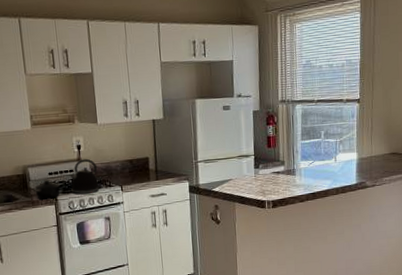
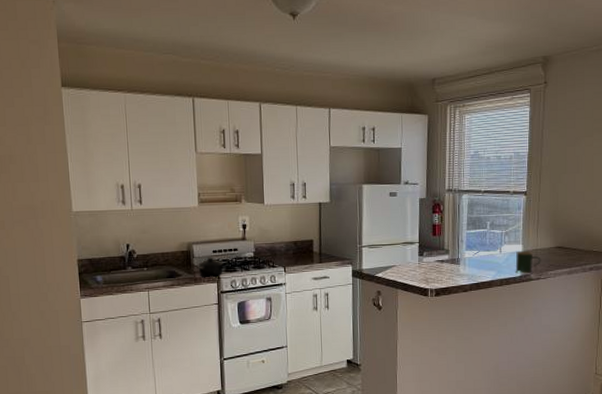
kettle: present [70,158,100,195] -> none [234,238,263,275]
mug: none [350,158,376,181] -> present [515,250,541,273]

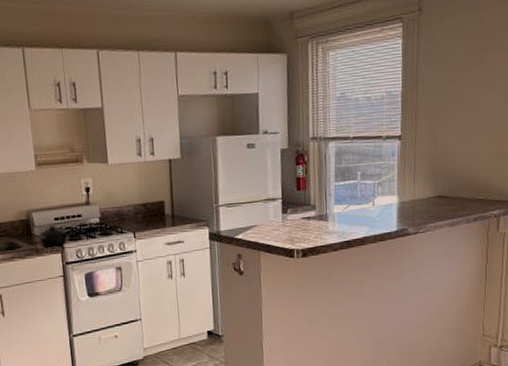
mug: present [515,250,541,273] -> none [390,201,419,228]

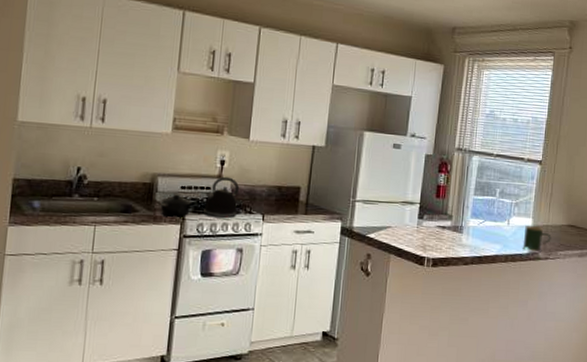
kettle: none [78,202,110,243] -> present [203,176,240,219]
mug: none [390,201,419,228] -> present [522,225,552,251]

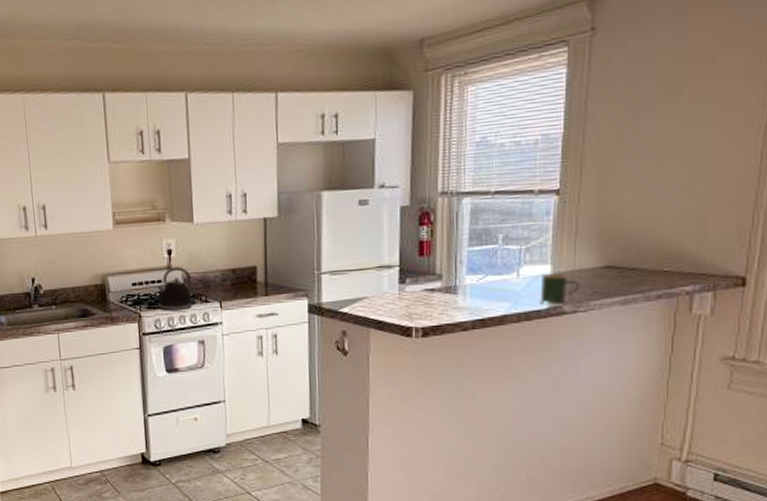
saucepan: present [159,194,192,218] -> none [113,292,146,317]

